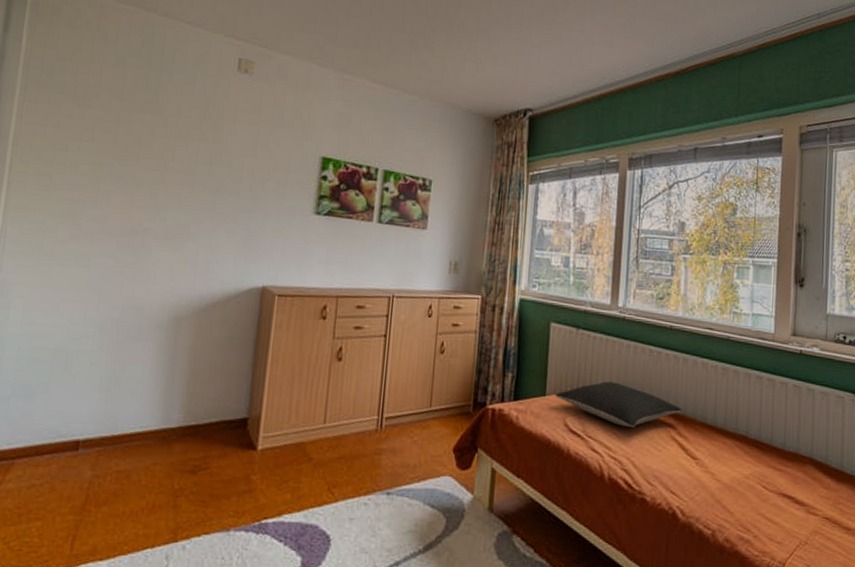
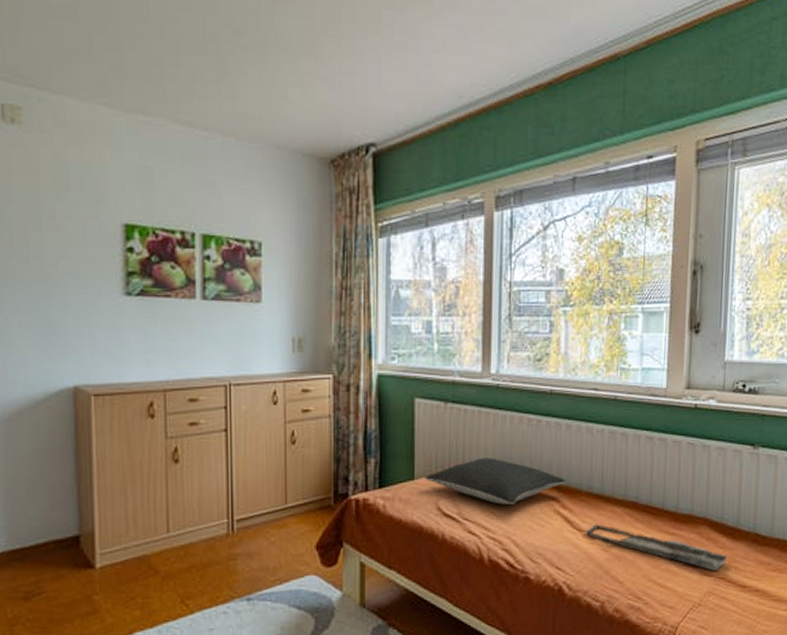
tray: none [698,453,836,510] -> present [585,524,732,571]

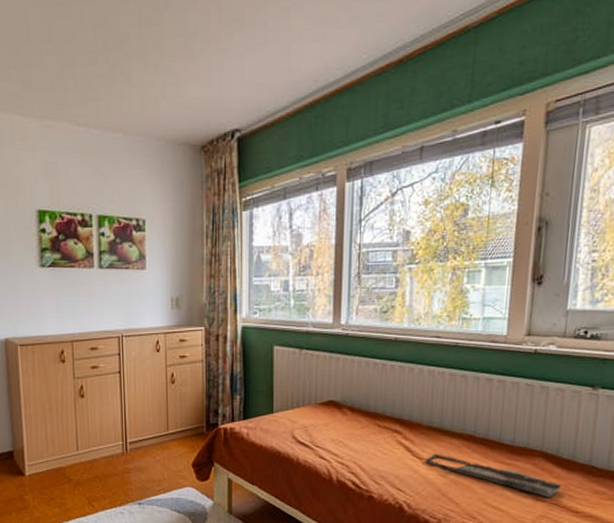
pillow: present [425,458,566,505] -> none [282,396,408,435]

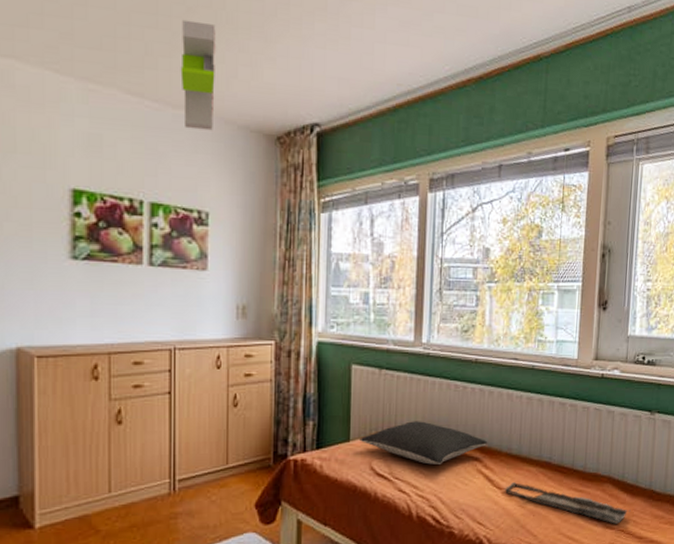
architectural model: none [117,52,147,149] -> present [180,19,216,131]
pillow: none [282,396,408,435] -> present [360,421,488,465]

